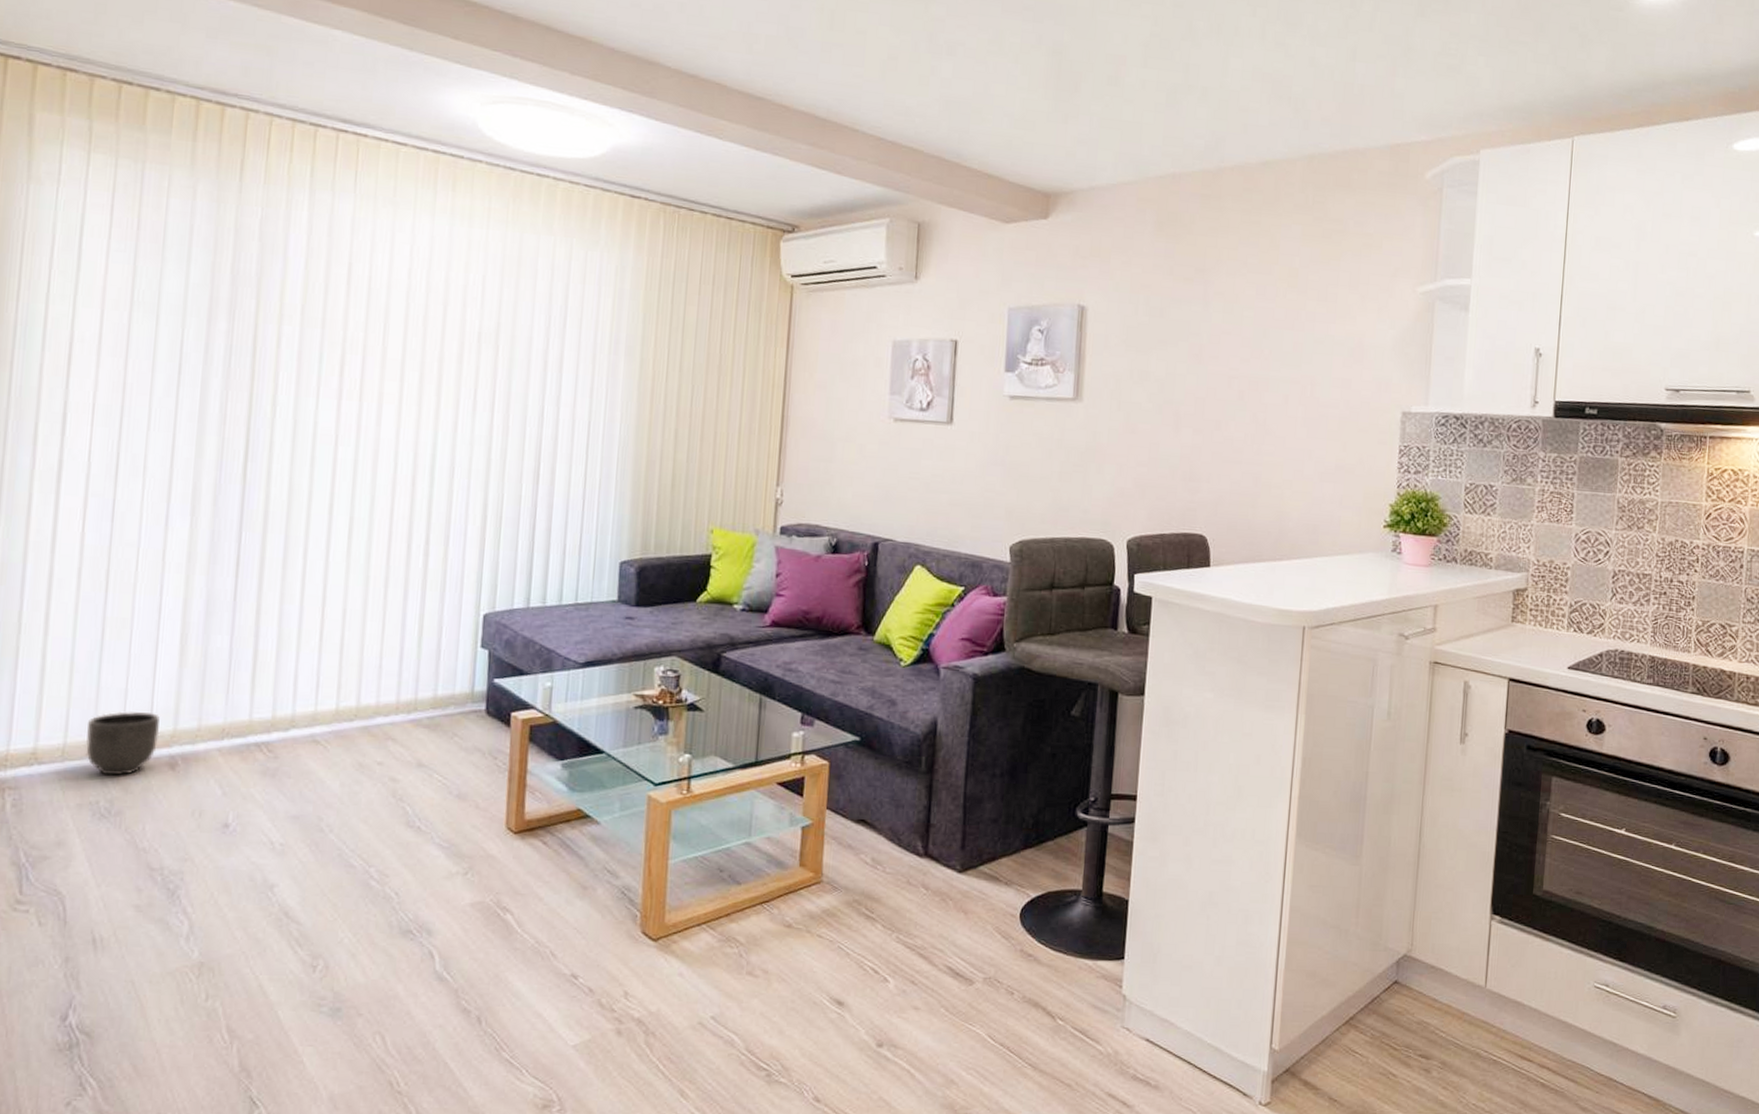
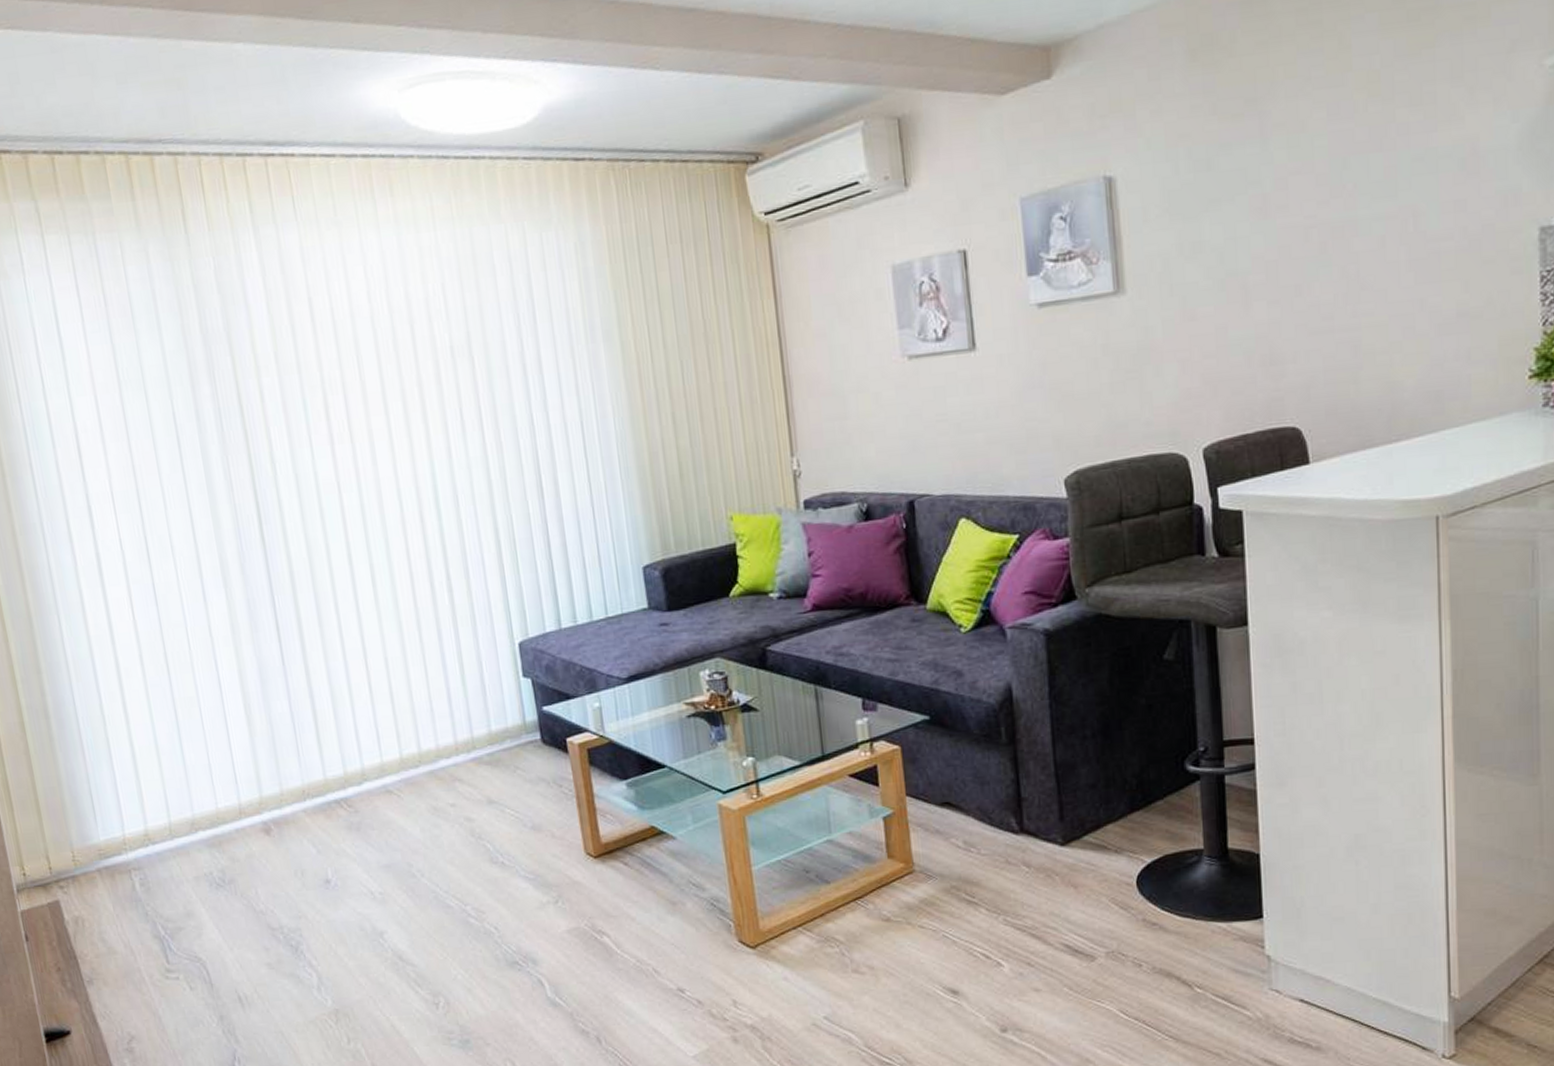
planter: present [85,711,160,776] -> none [184,784,249,848]

